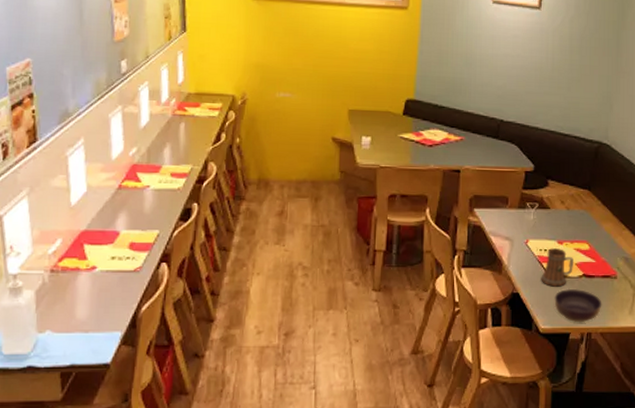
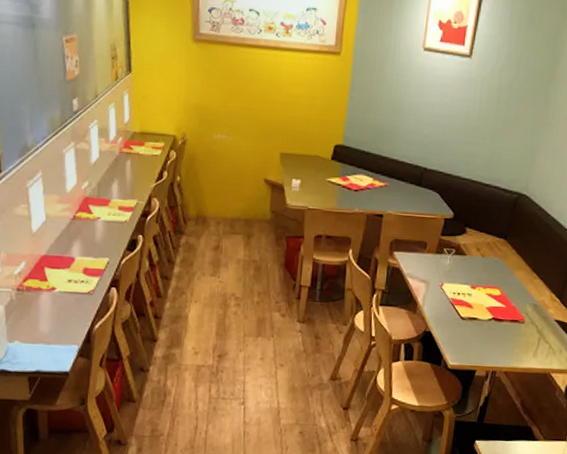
beer mug: present [541,248,573,287] -> none [452,292,485,328]
bowl: present [554,288,602,323] -> none [463,330,509,362]

